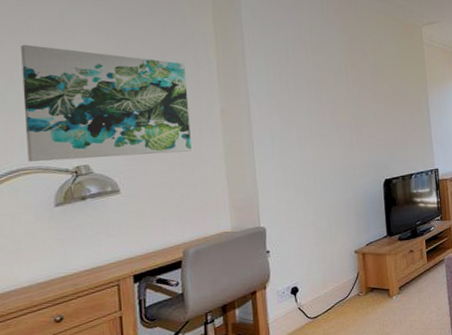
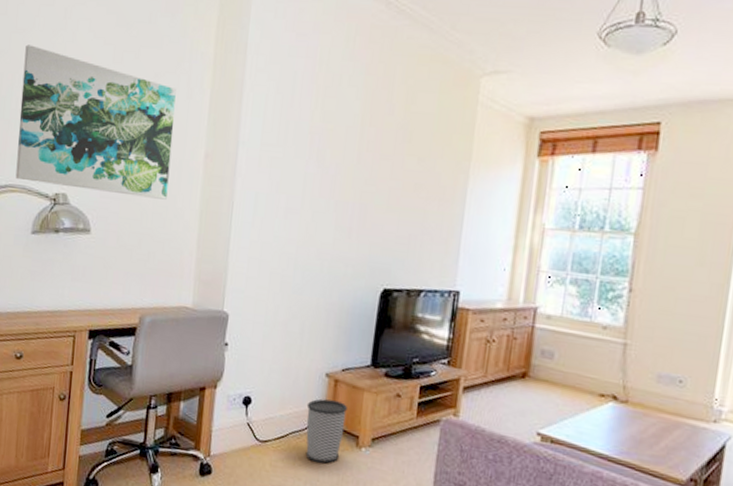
wastebasket: none [344,268,378,320] -> present [305,398,347,464]

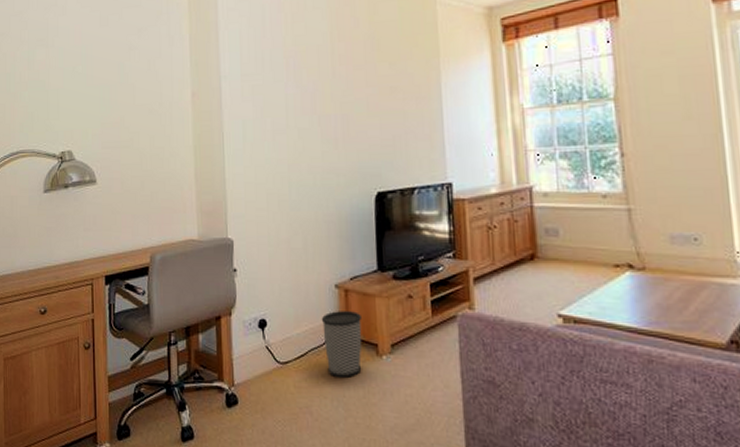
wall art: present [15,44,176,200] -> none [23,23,162,145]

